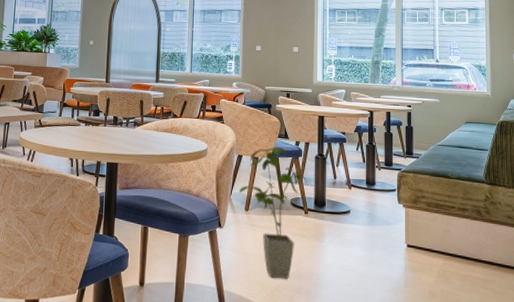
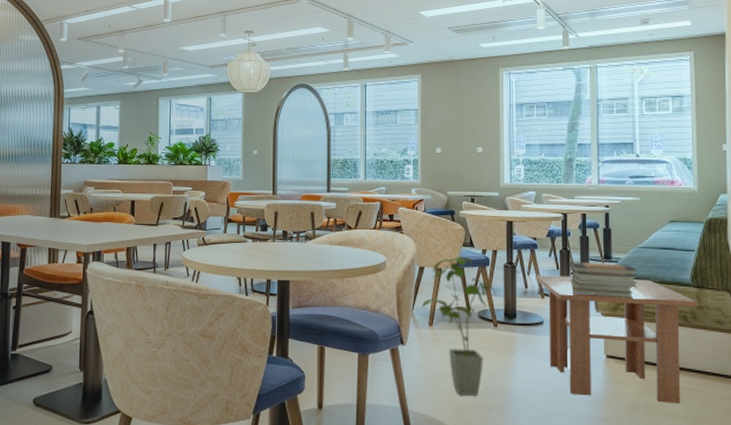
coffee table: none [344,167,490,292] -> present [536,275,698,403]
book stack: none [375,156,436,193] -> present [570,261,638,299]

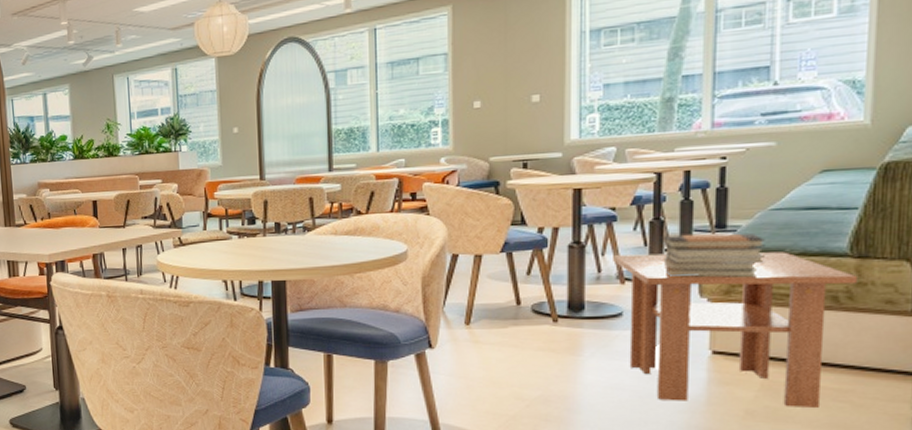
house plant: present [422,256,496,397] -> none [456,237,556,406]

